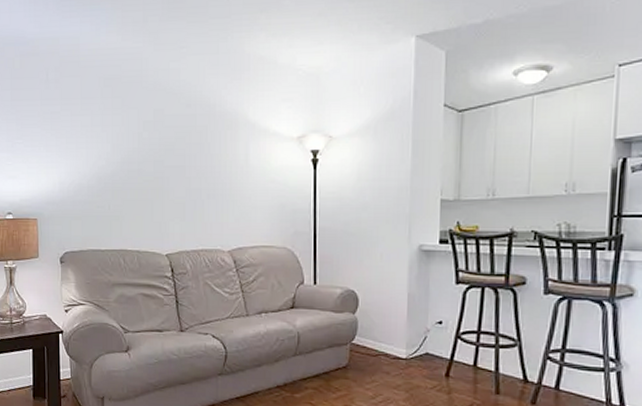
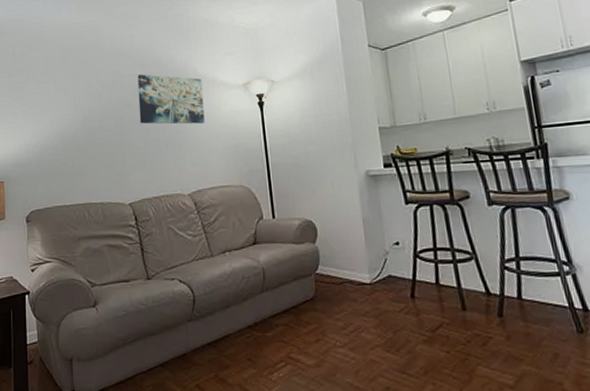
wall art: none [182,115,252,177] -> present [137,74,205,125]

